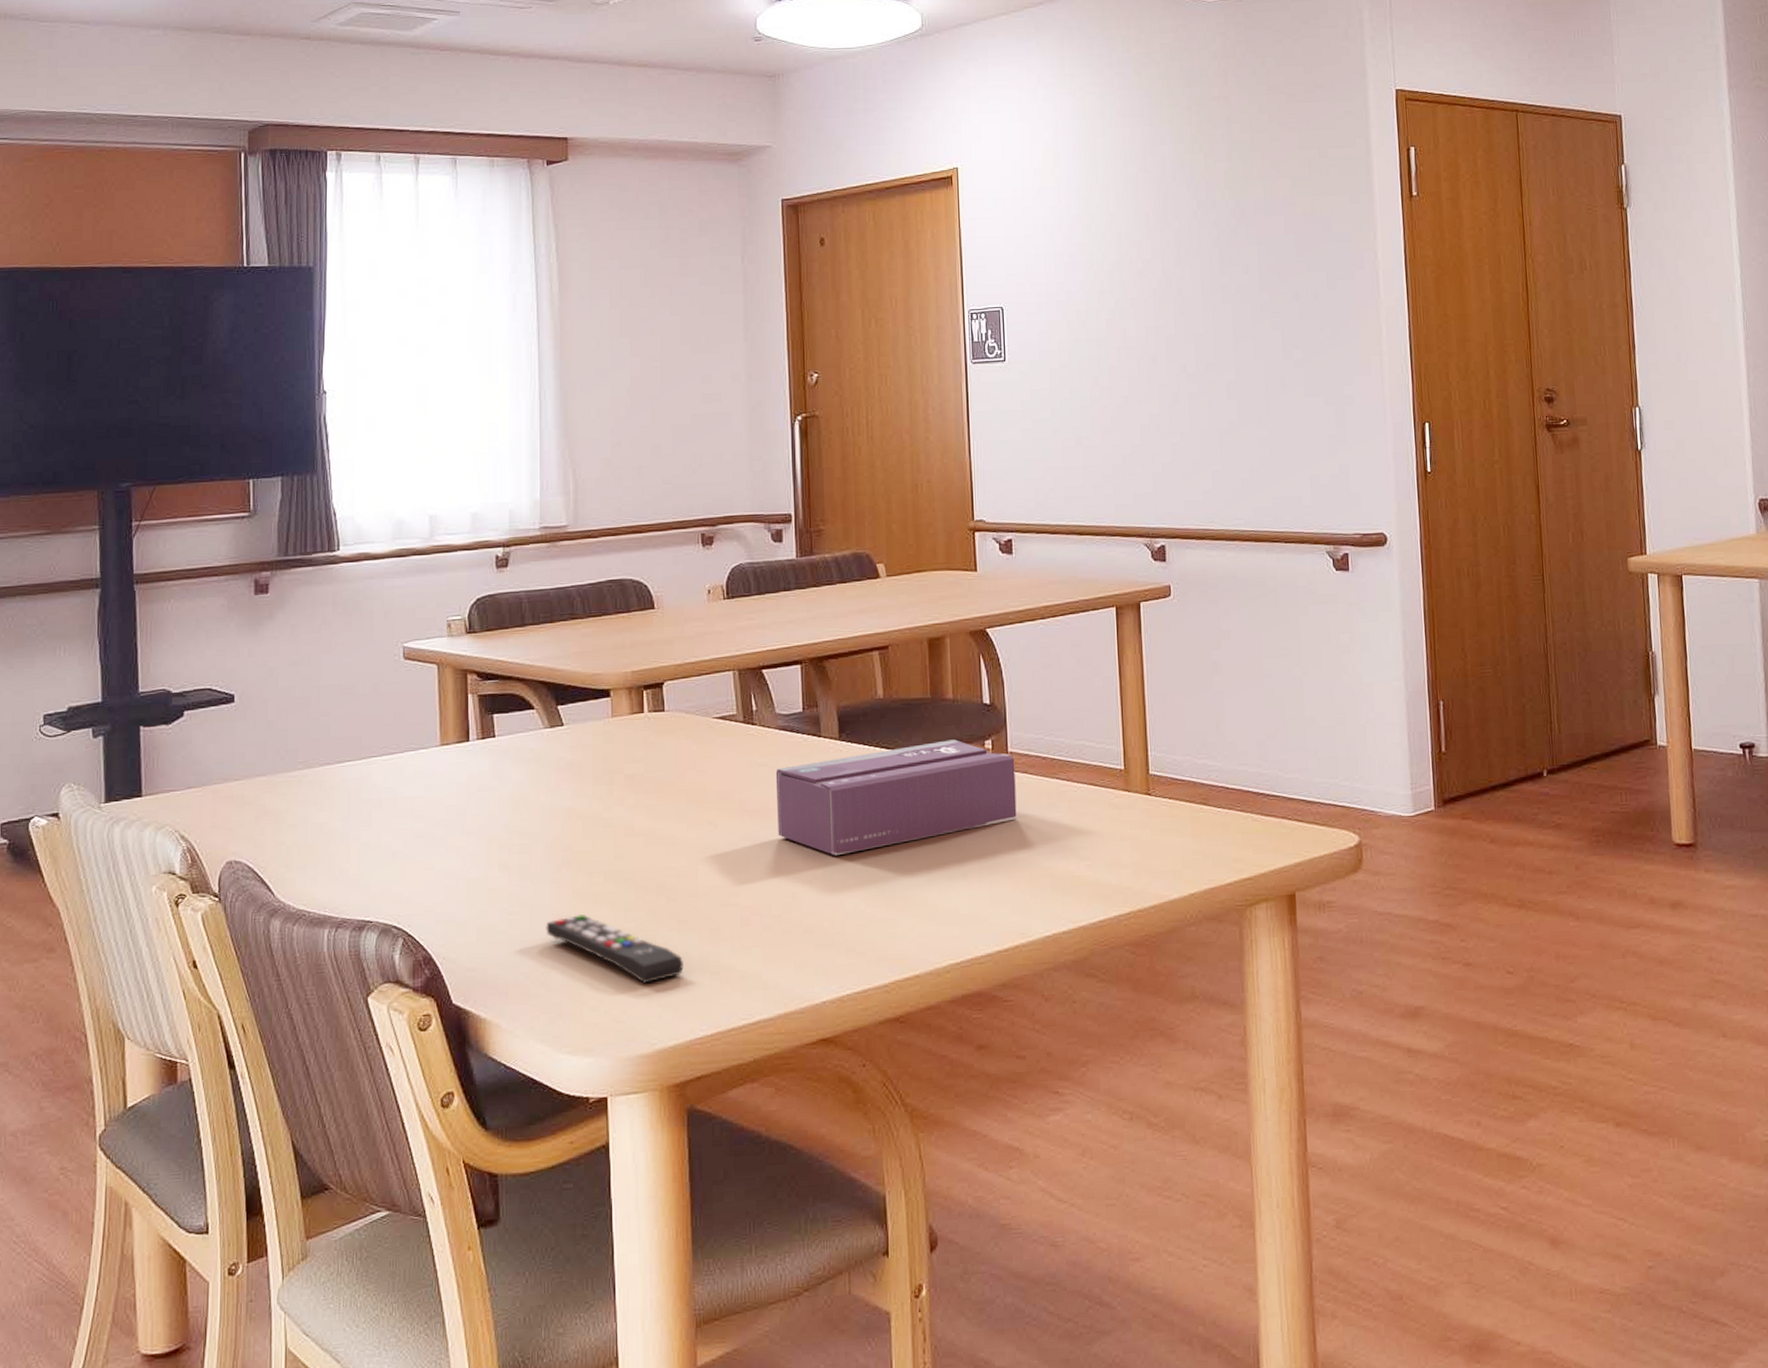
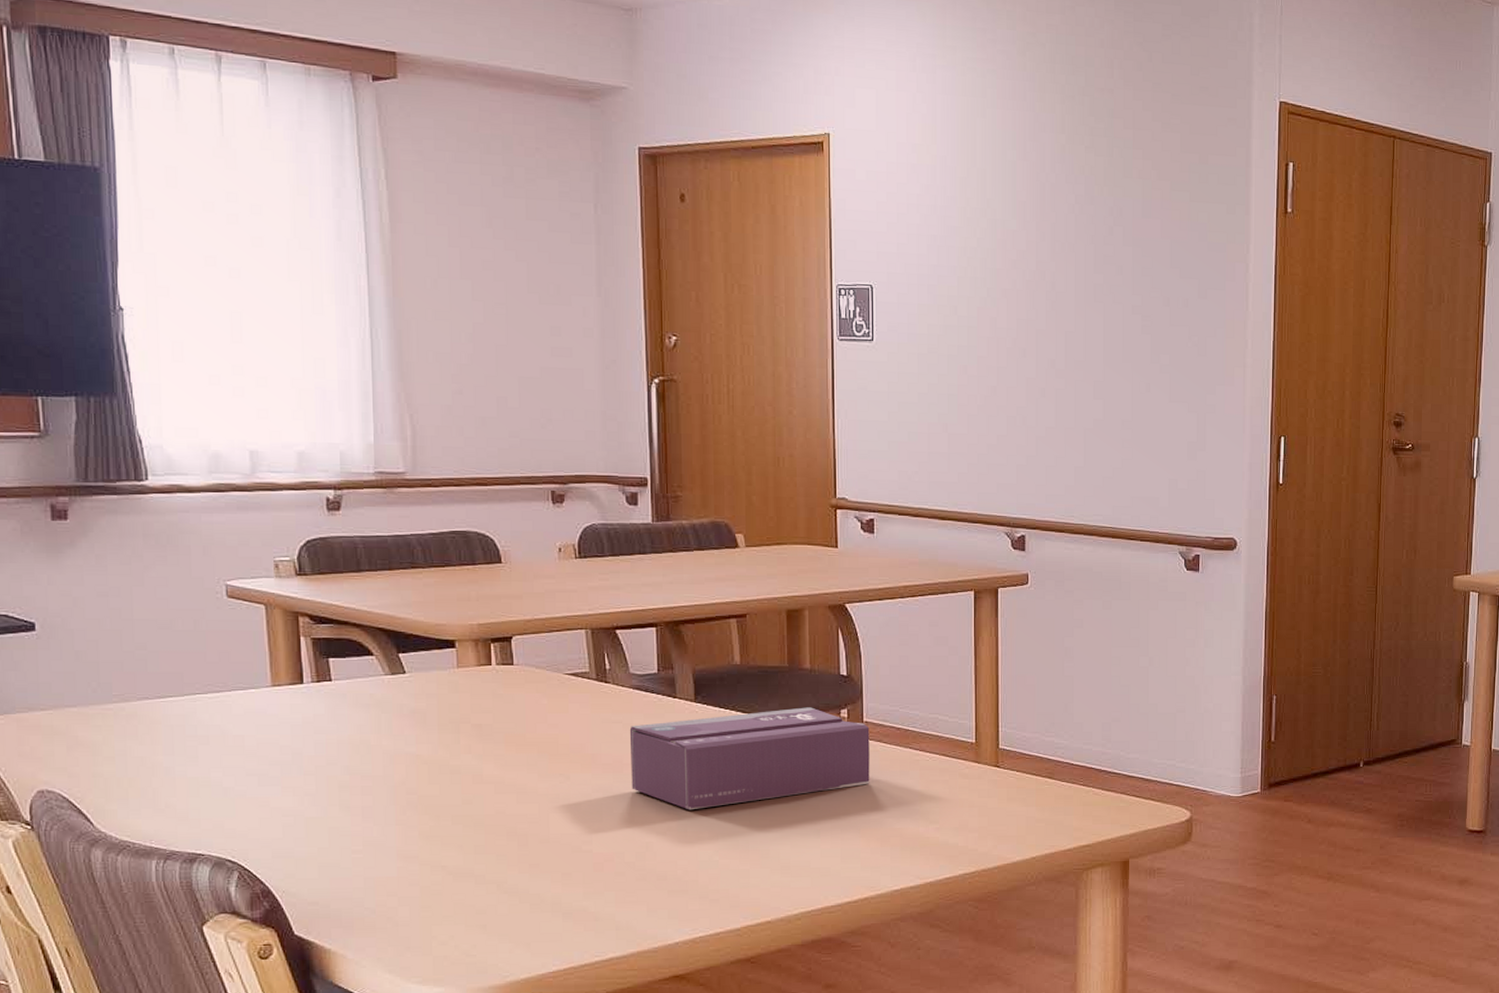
remote control: present [546,913,685,984] -> none [391,854,536,922]

